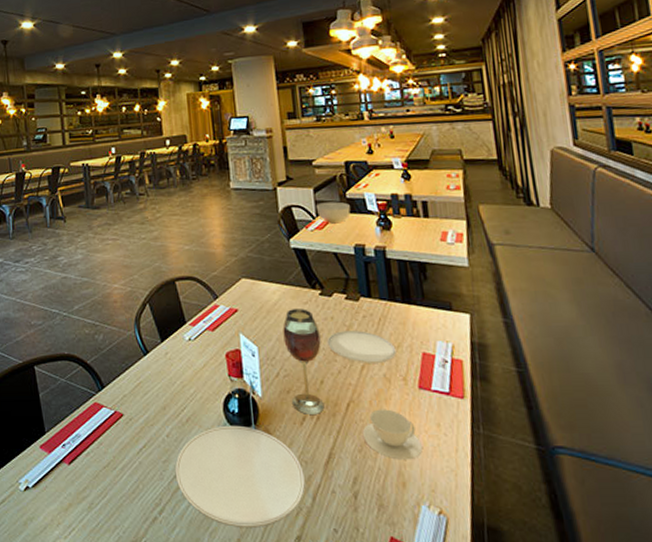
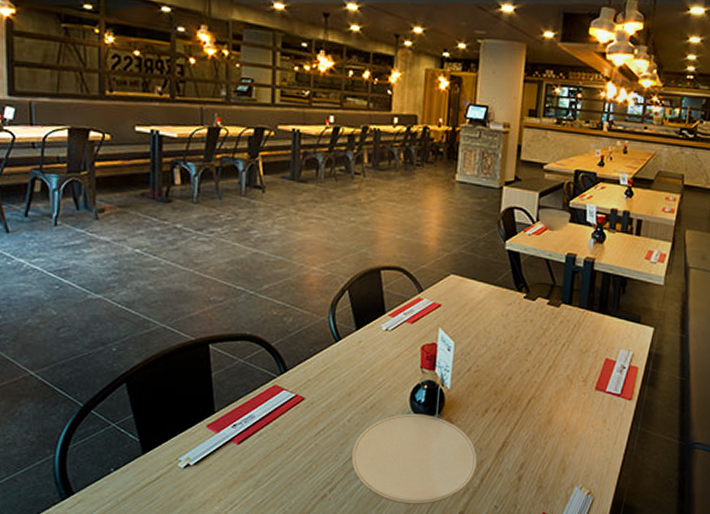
wineglass: present [282,309,325,414] -> none [478,309,518,407]
plate: present [326,331,396,363] -> none [521,333,584,365]
teacup: present [362,409,423,460] -> none [537,405,588,450]

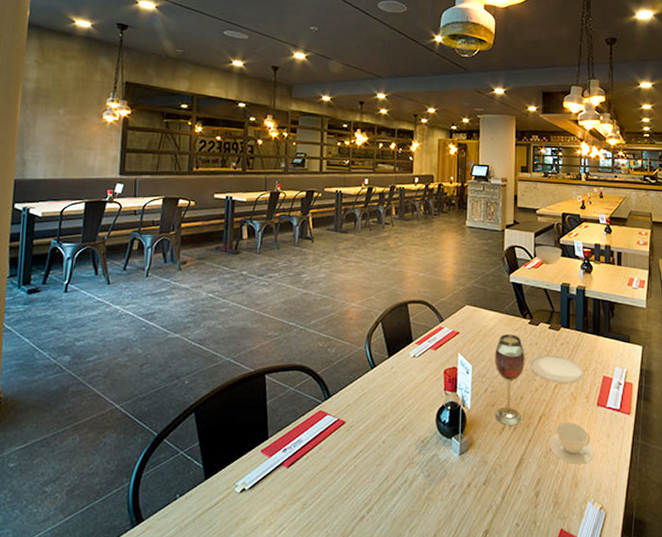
plate: present [351,413,477,504] -> none [386,433,498,523]
wineglass: none [478,309,518,407] -> present [495,334,525,425]
plate: none [521,333,584,365] -> present [529,355,583,383]
teacup: none [537,405,588,450] -> present [549,422,595,464]

